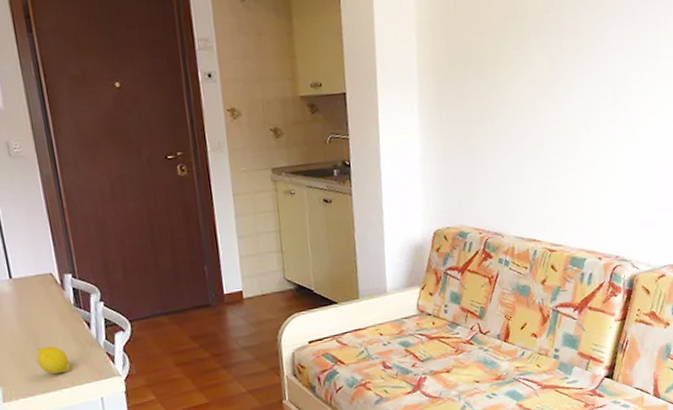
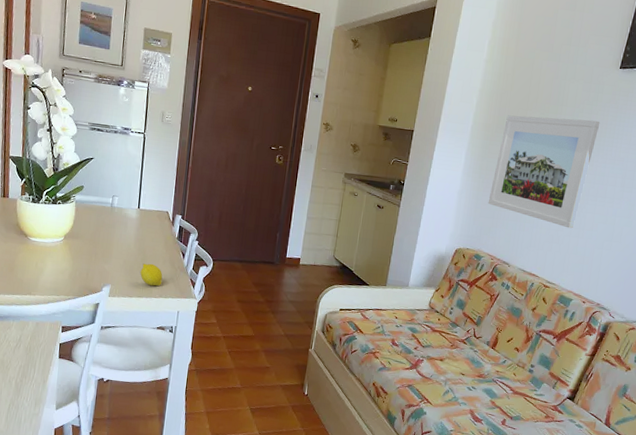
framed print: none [458,30,573,173] -> present [488,115,600,229]

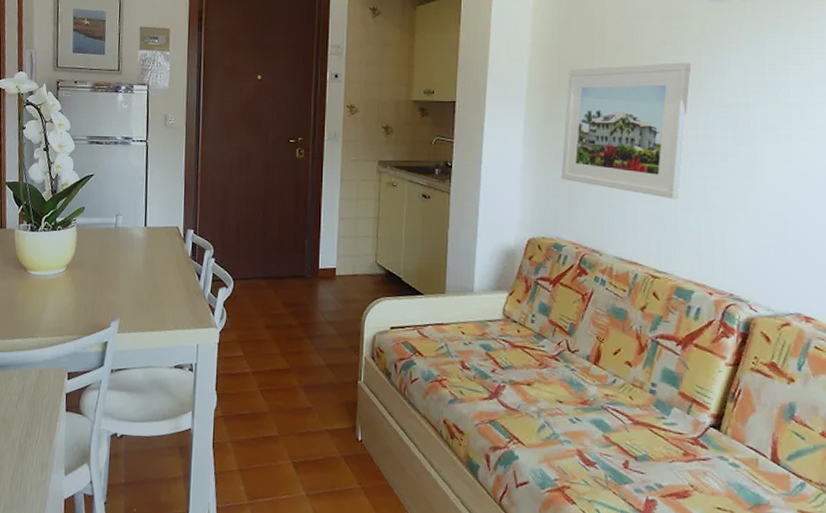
fruit: present [140,263,163,286] -> none [152,289,177,316]

